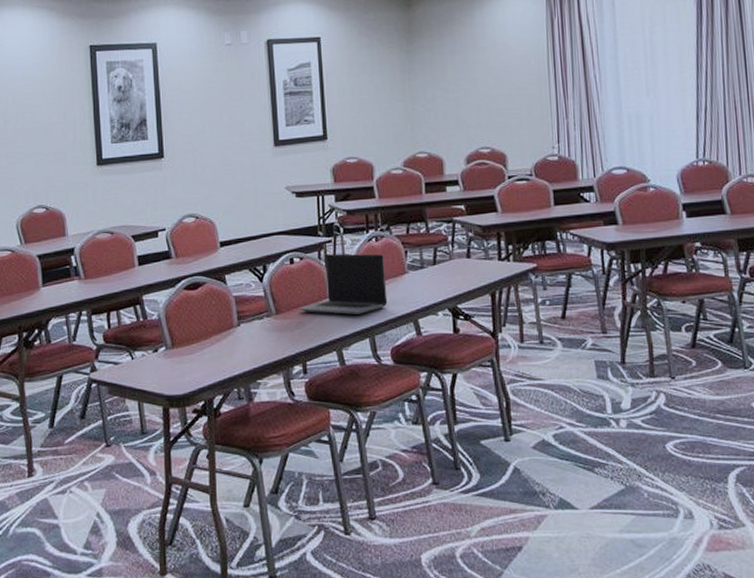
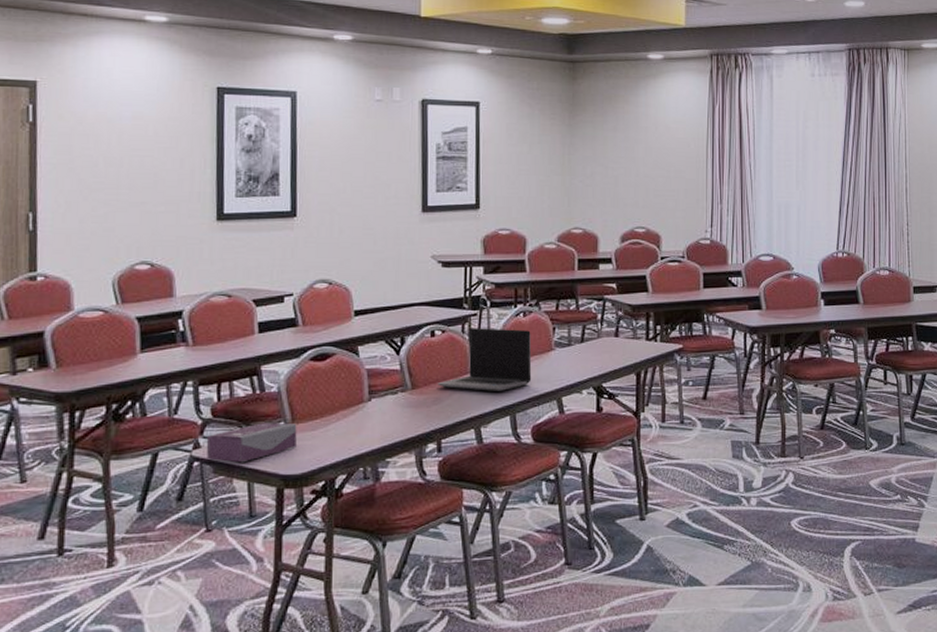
tissue box: none [101,347,177,384] -> present [206,422,297,463]

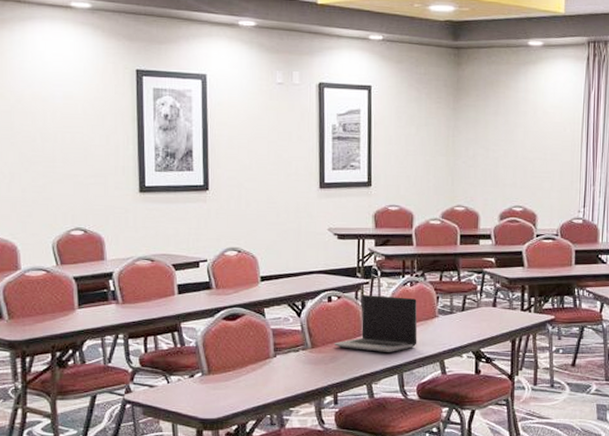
tissue box: present [206,422,297,463] -> none [136,373,213,407]

